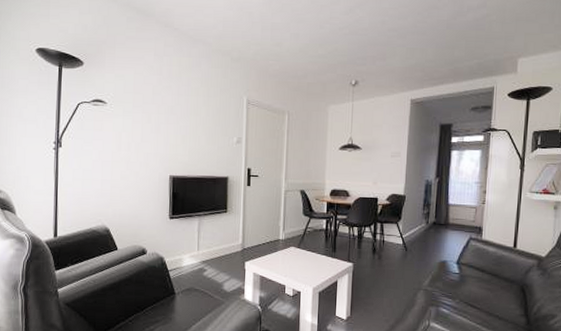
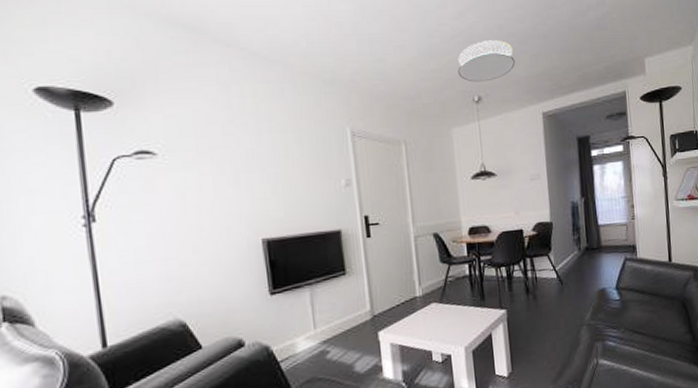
ceiling light: none [341,33,393,69] -> present [458,40,515,82]

